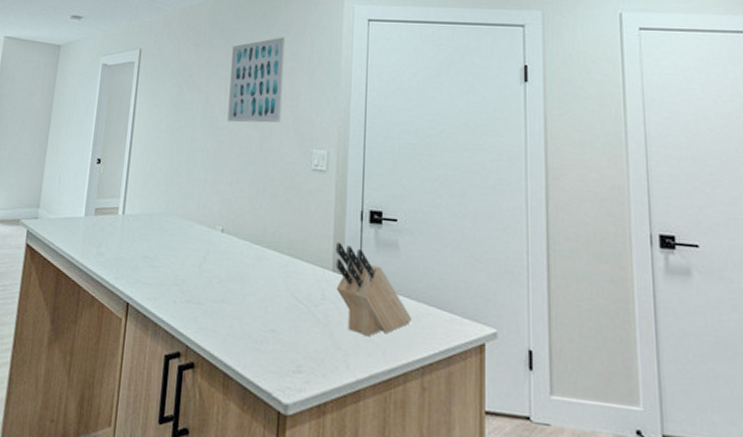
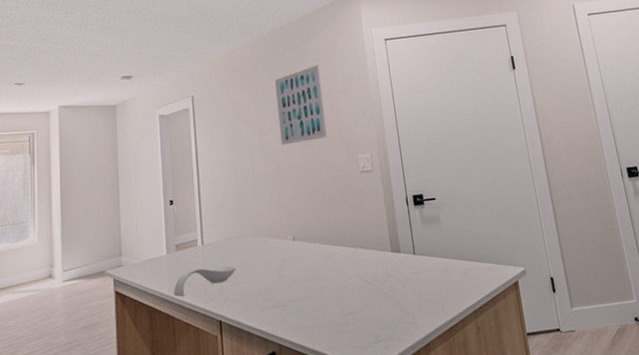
spoon rest: none [84,237,155,267] -> present [173,265,237,297]
knife block: present [335,242,413,337] -> none [390,226,461,299]

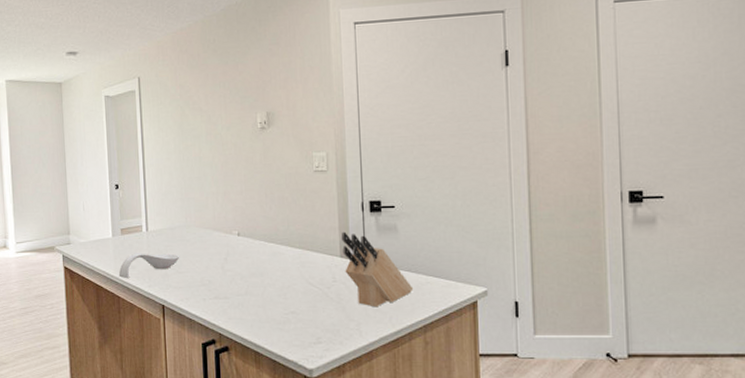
wall art: present [274,65,327,146] -> none [226,49,280,137]
knife block: none [390,226,461,299] -> present [342,231,414,308]

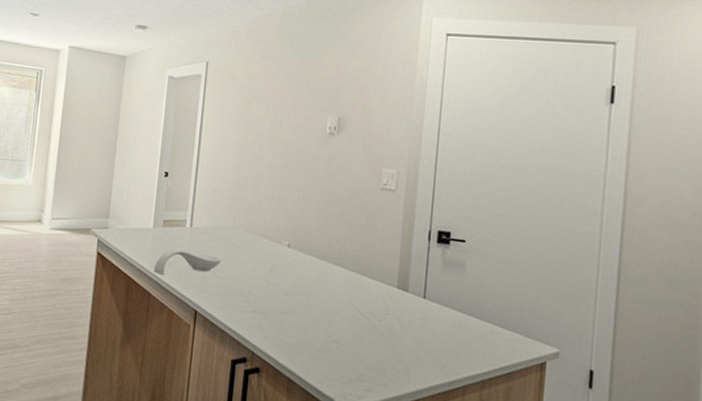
knife block: present [342,231,414,308] -> none [400,260,475,351]

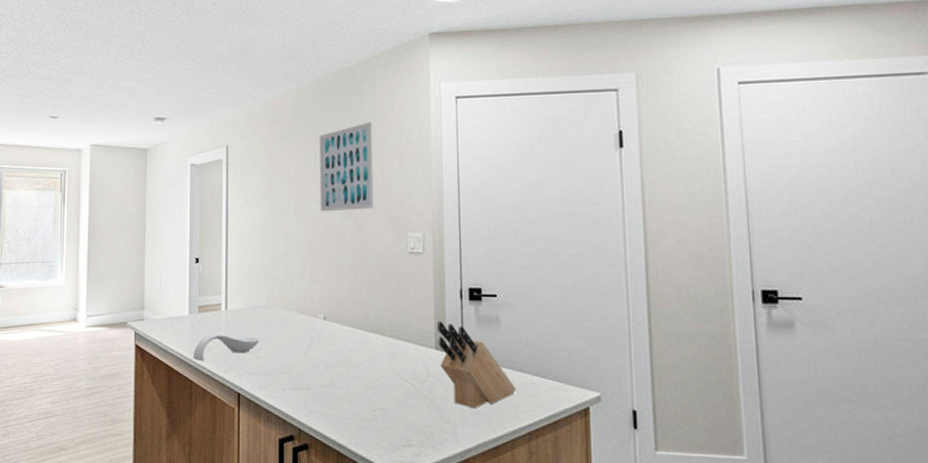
wall art: none [295,51,358,140] -> present [319,122,374,212]
knife block: none [400,260,475,351] -> present [437,321,517,409]

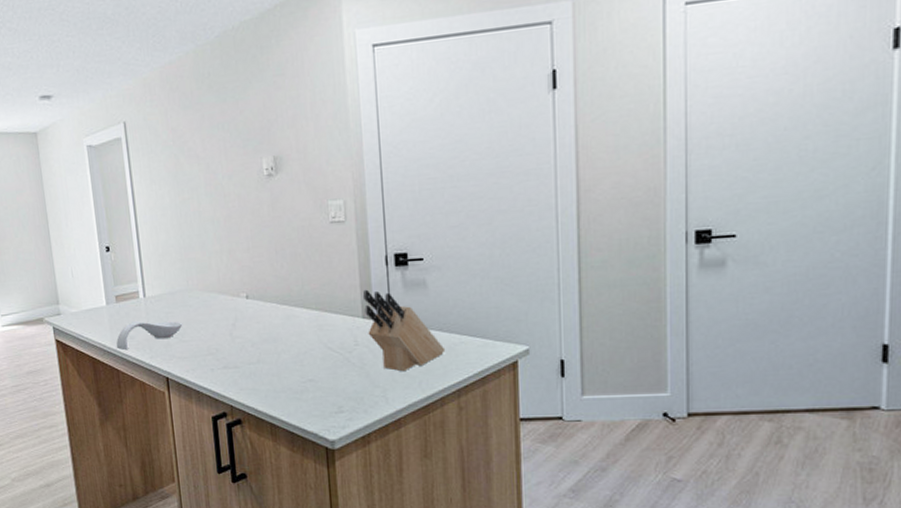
wall art: present [319,122,374,212] -> none [224,82,290,187]

